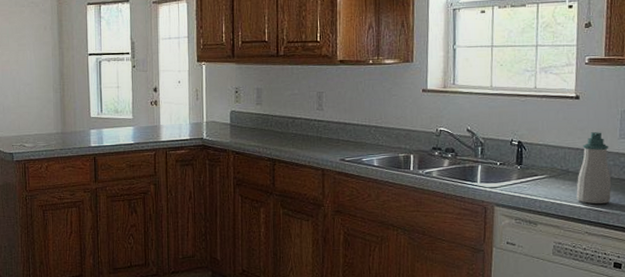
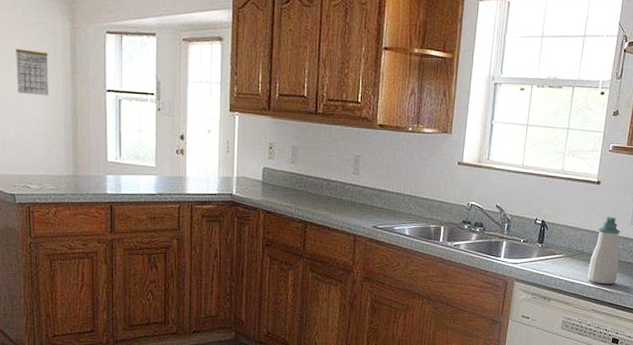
calendar: none [12,26,40,65] -> present [15,48,49,96]

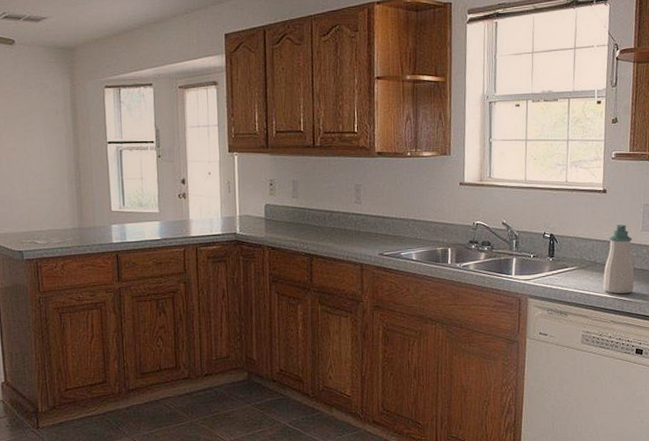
calendar: present [15,48,49,96] -> none [17,110,52,153]

